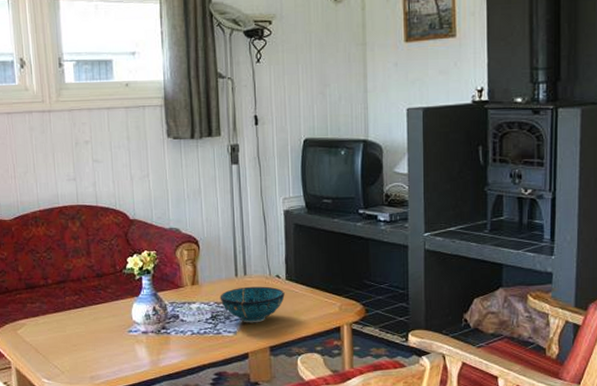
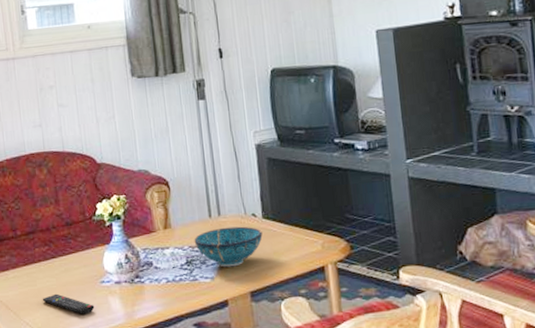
remote control: none [71,340,122,360] -> present [42,293,95,315]

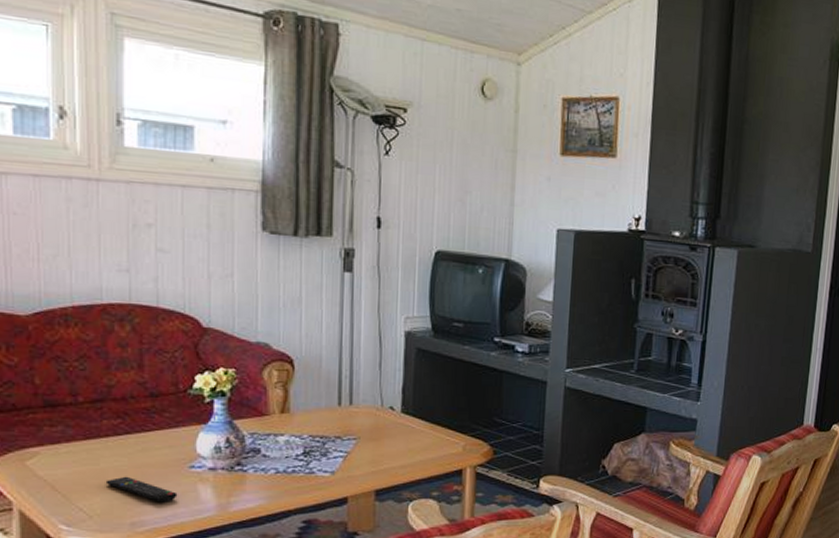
decorative bowl: present [194,226,263,267] -> none [316,418,399,462]

